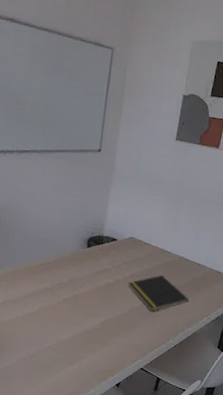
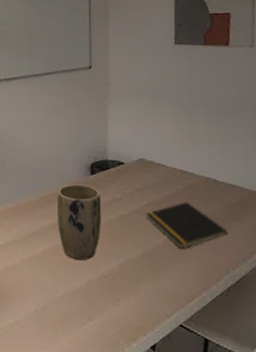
plant pot: none [52,254,93,318] -> present [58,184,101,261]

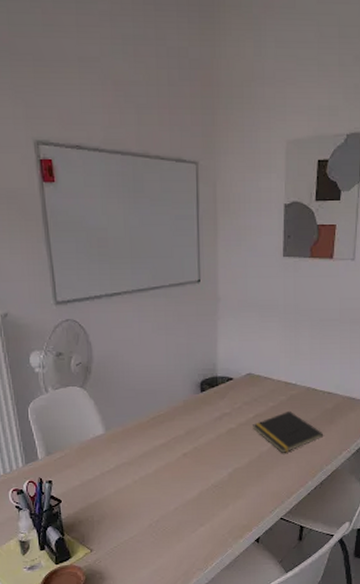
plant pot: present [58,184,101,261] -> none [168,402,211,474]

